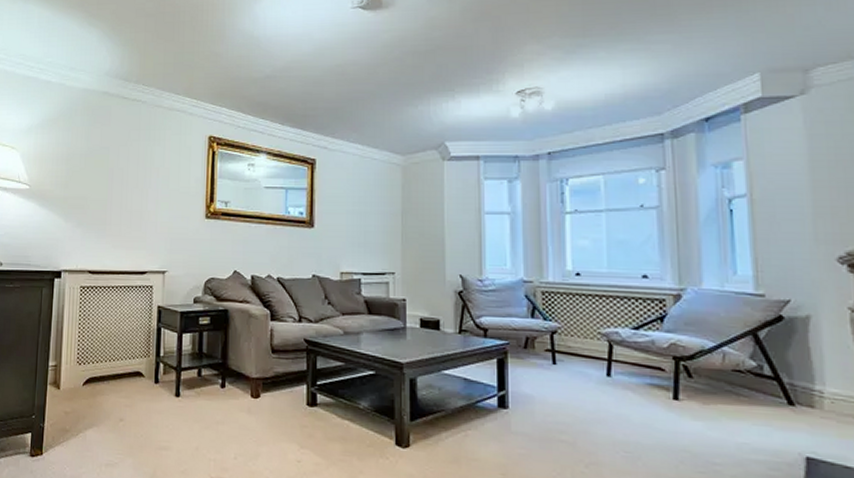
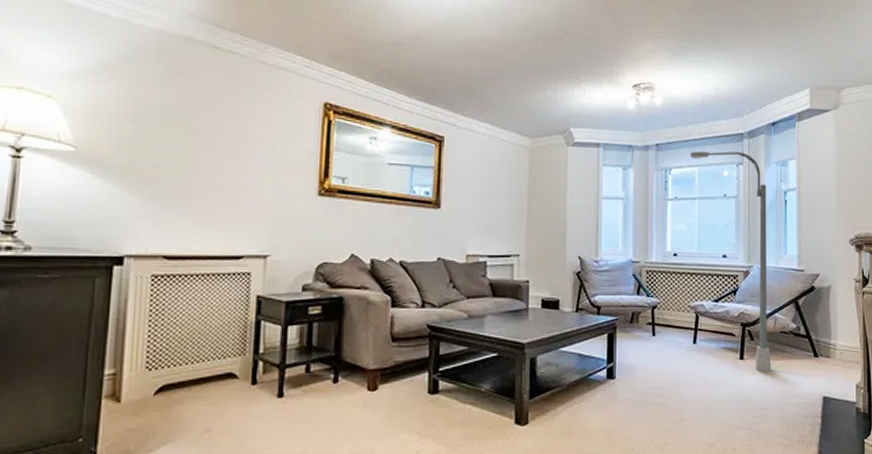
floor lamp: none [591,155,722,418] -> present [689,151,772,372]

